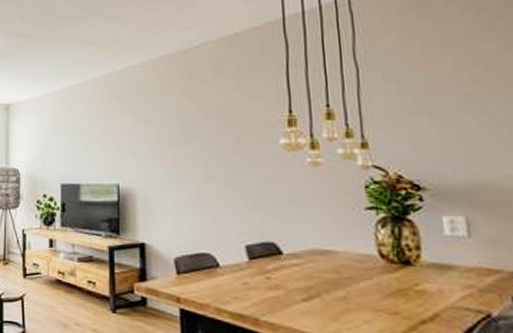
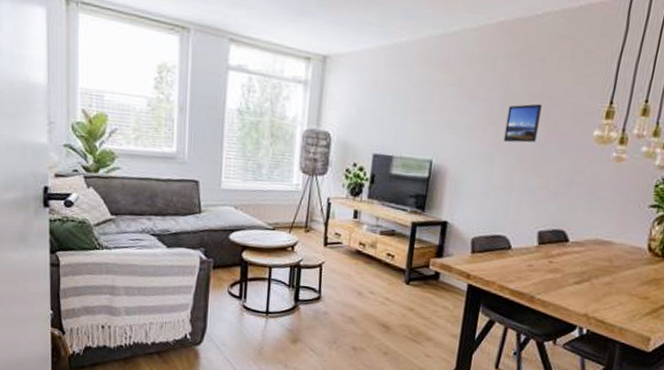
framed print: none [185,121,221,160] -> present [503,103,543,143]

